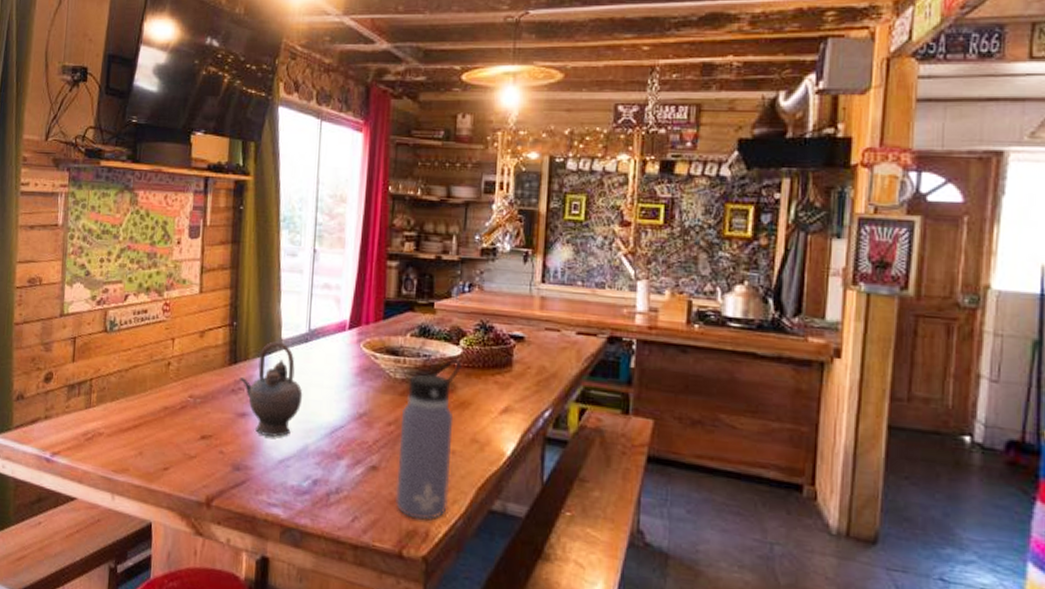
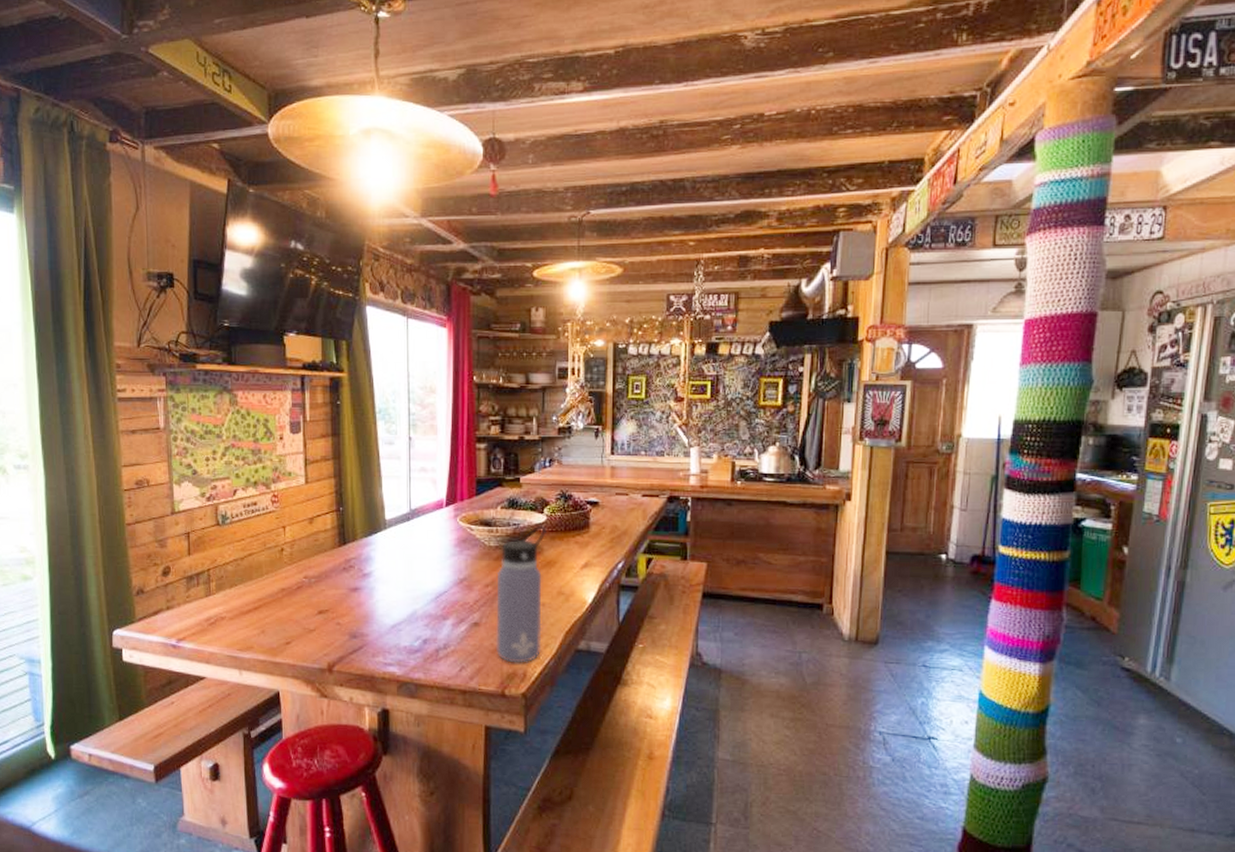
teapot: present [238,341,303,437] -> none [349,522,409,606]

